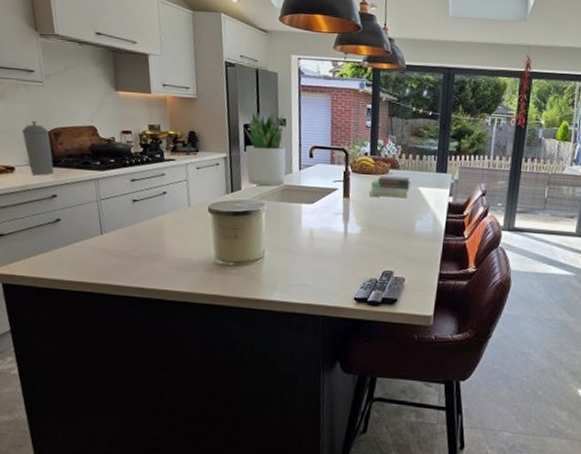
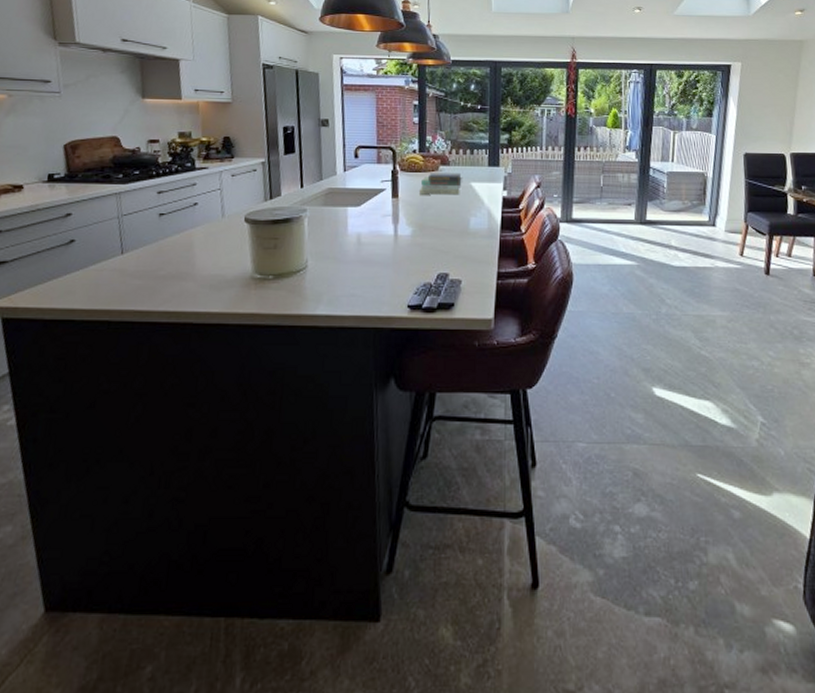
canister: present [22,120,54,176] -> none [34,133,70,193]
planter: present [244,110,286,186] -> none [283,110,330,190]

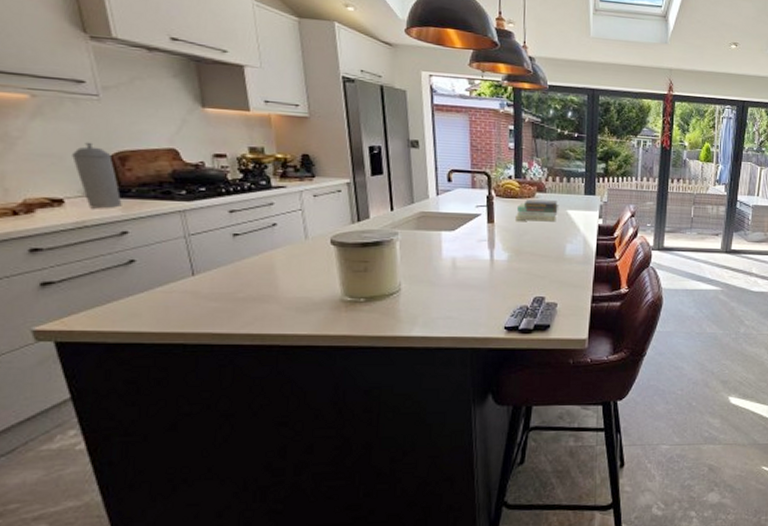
canister: none [34,133,70,193] -> present [72,142,122,209]

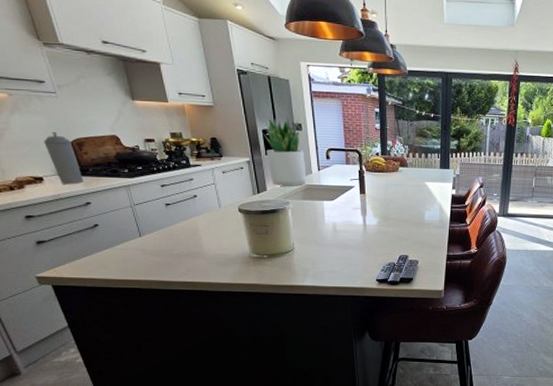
planter: none [369,130,422,214] -> present [262,115,306,186]
books: present [516,199,560,222] -> none [383,173,419,193]

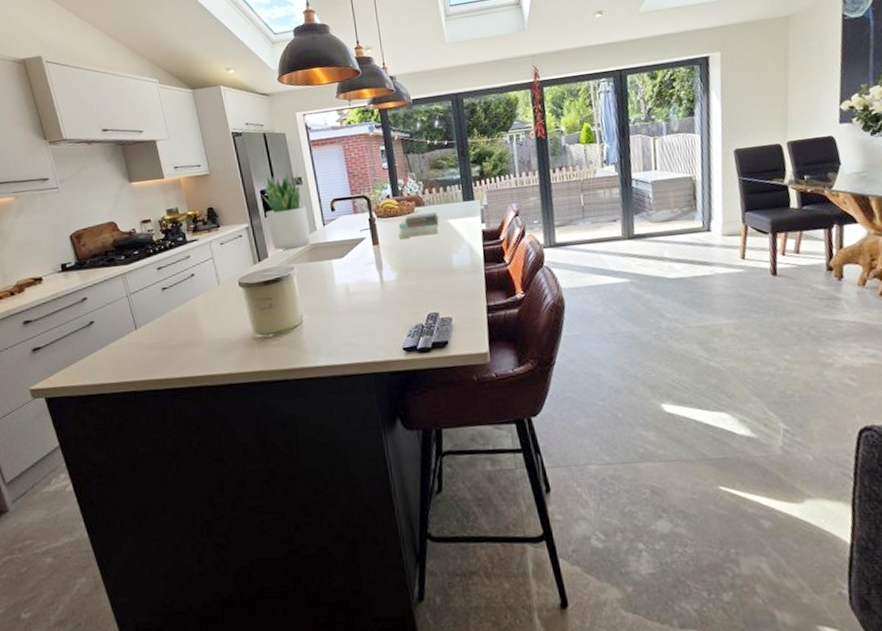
canister: present [44,131,84,185] -> none [45,227,81,282]
books: none [383,173,419,193] -> present [398,212,440,239]

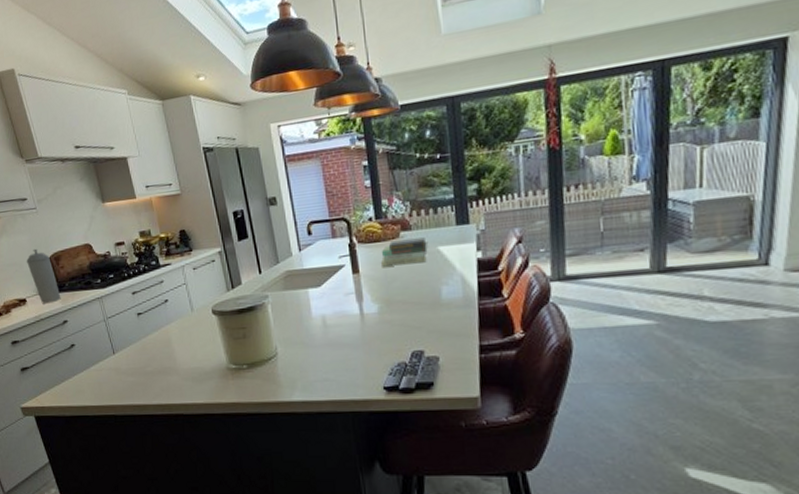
canister: none [45,227,81,282] -> present [27,248,61,304]
planter: present [261,171,311,250] -> none [233,190,286,277]

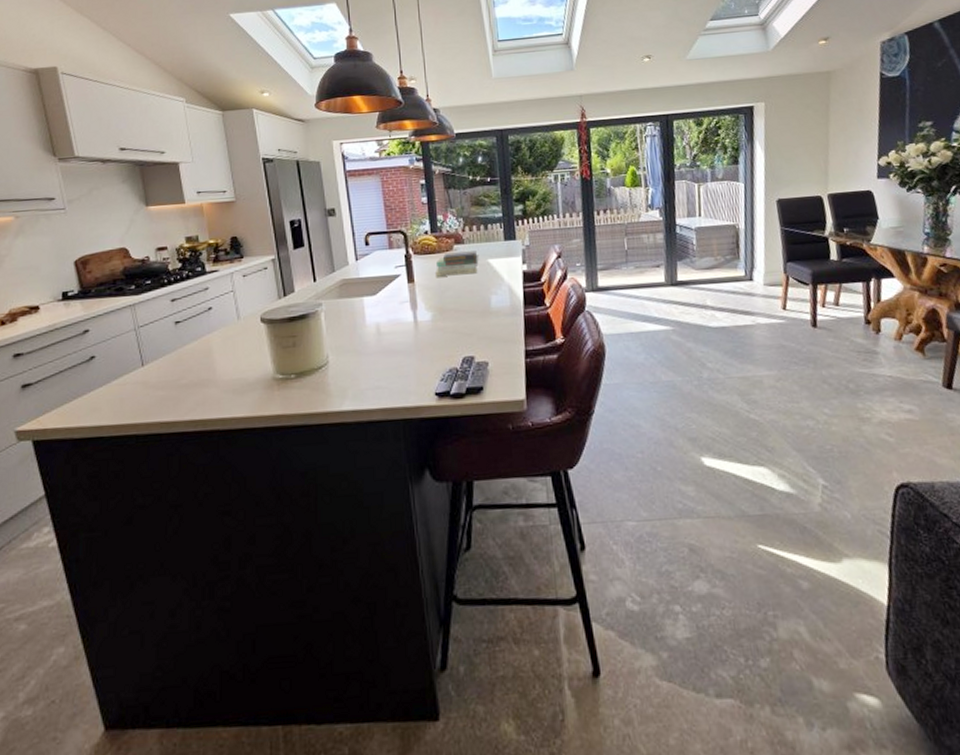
canister: present [27,248,61,304] -> none [45,251,84,312]

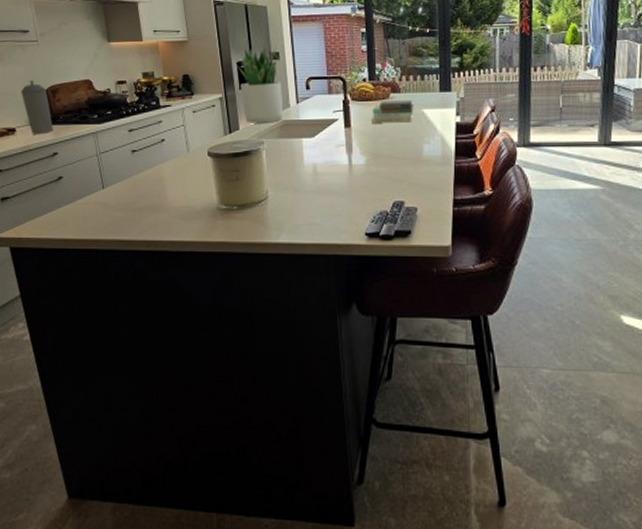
canister: none [45,251,84,312] -> present [21,80,54,135]
planter: none [290,201,342,285] -> present [237,44,284,123]

